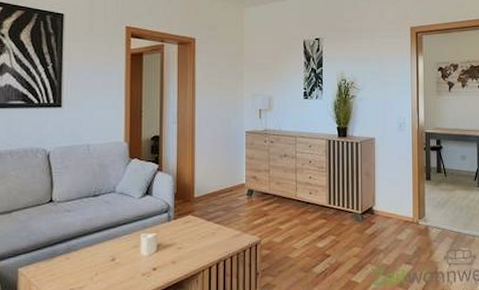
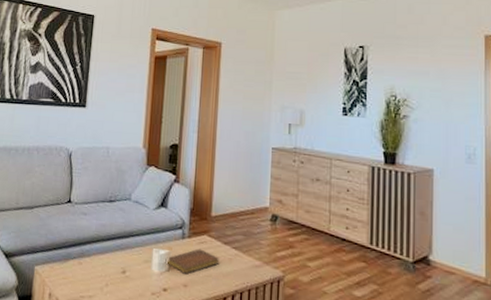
notebook: none [153,228,204,252] -> present [165,248,220,274]

